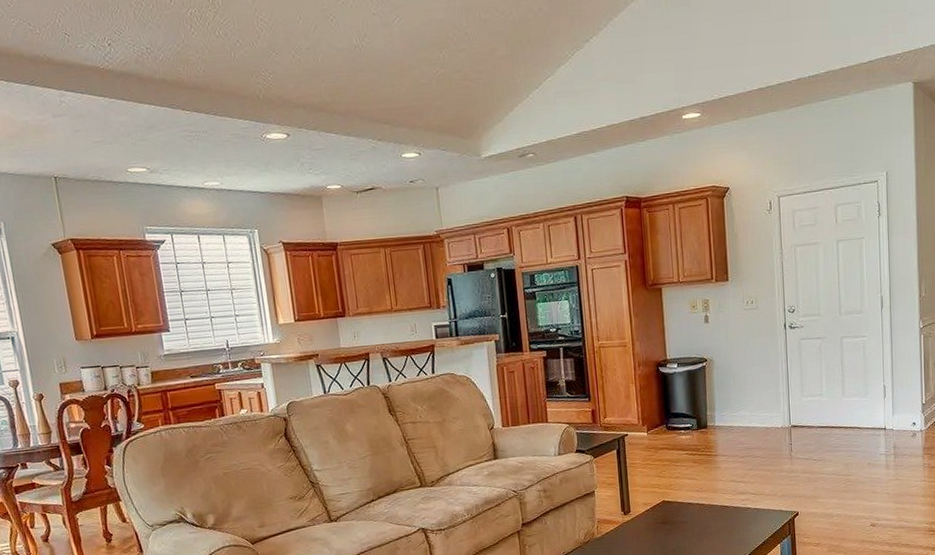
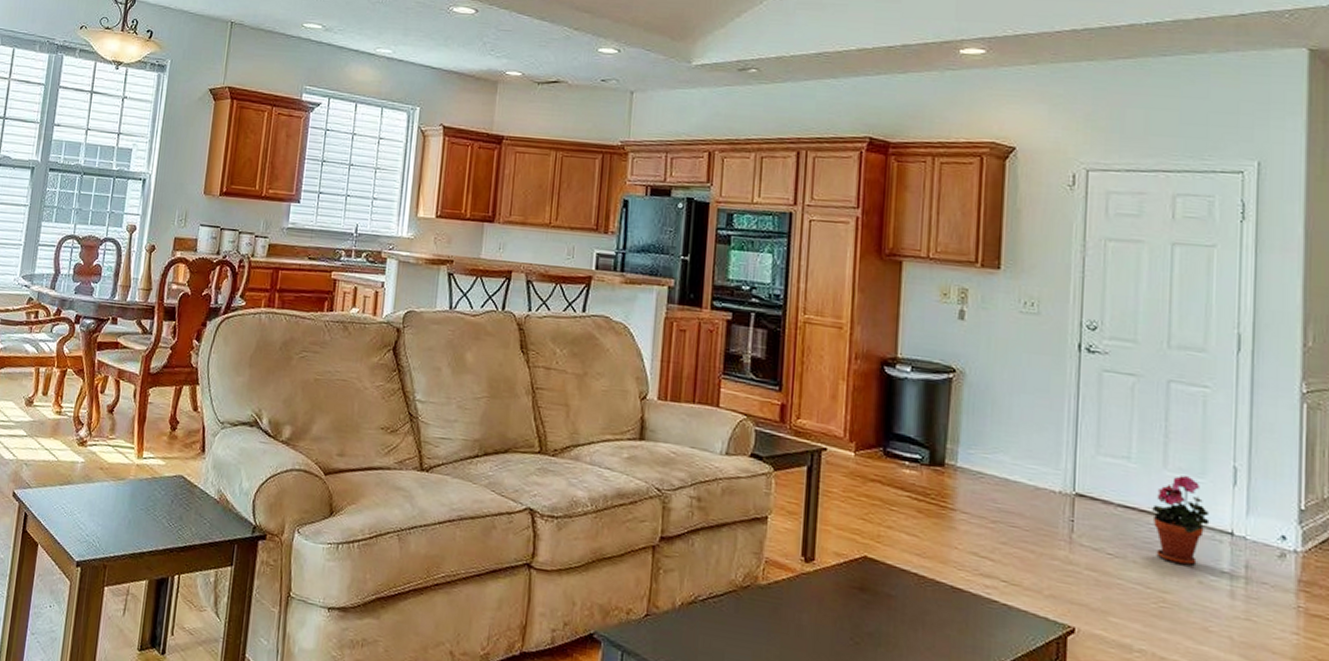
potted plant: none [838,397,872,456] -> present [1152,475,1210,566]

